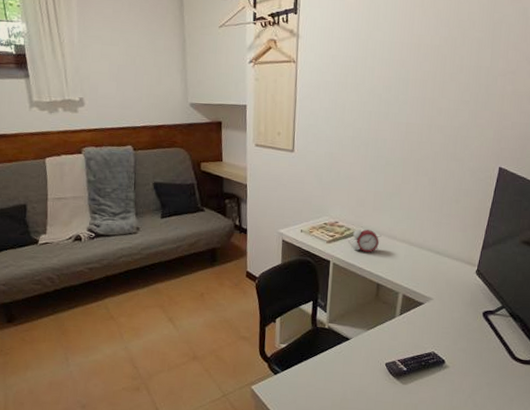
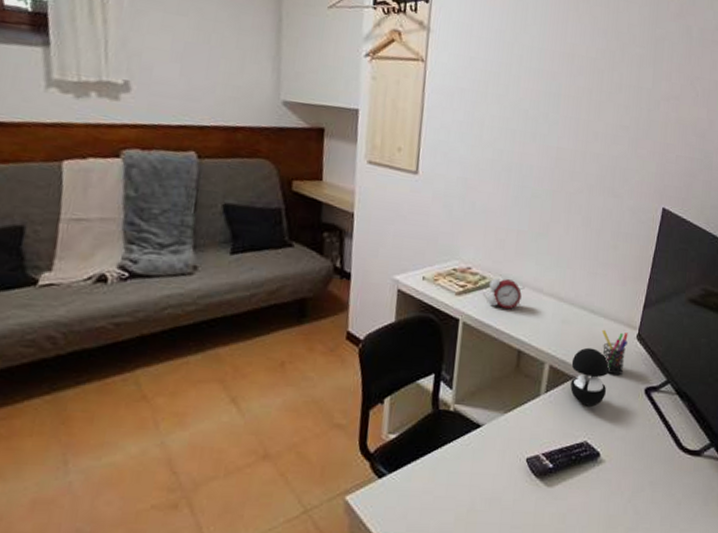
speaker: none [420,281,452,326] -> present [570,347,609,407]
pen holder: none [446,266,468,302] -> present [601,329,628,376]

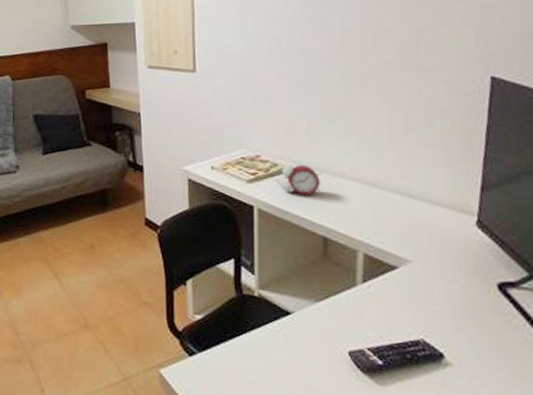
speaker: present [570,347,609,407] -> none [391,235,442,301]
pen holder: present [601,329,628,376] -> none [426,215,464,267]

